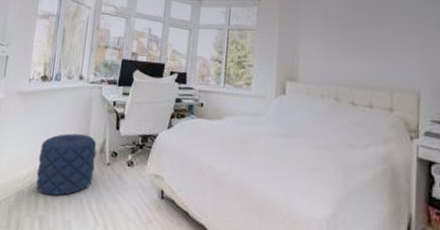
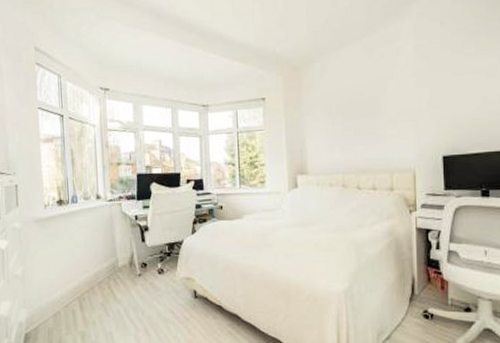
pouf: present [36,133,97,196] -> none [69,250,127,312]

